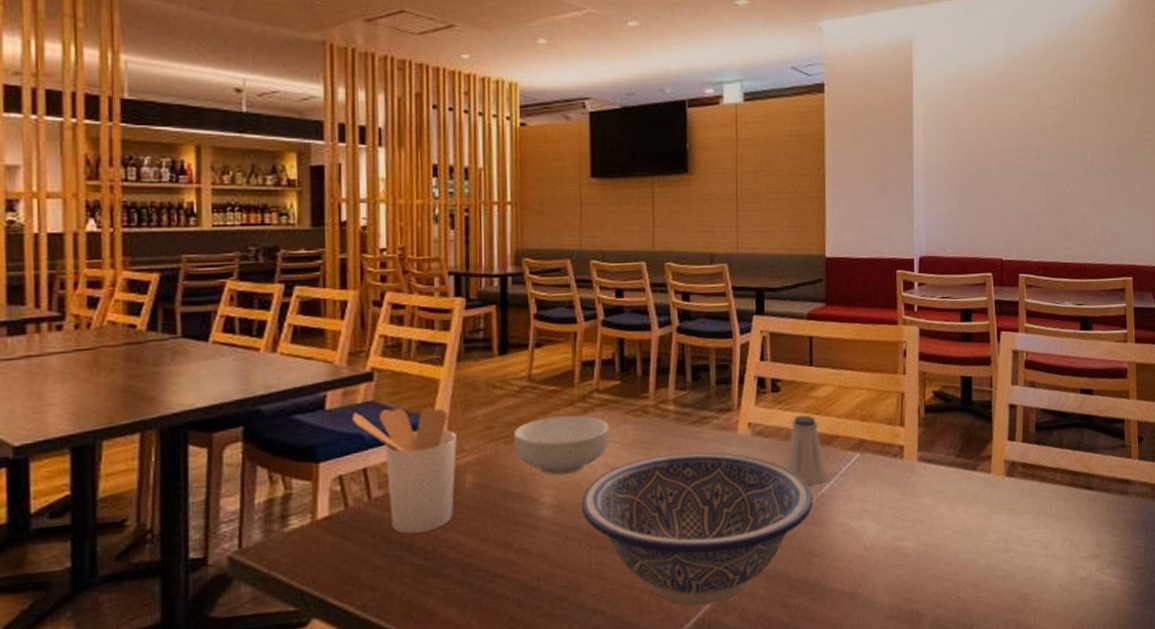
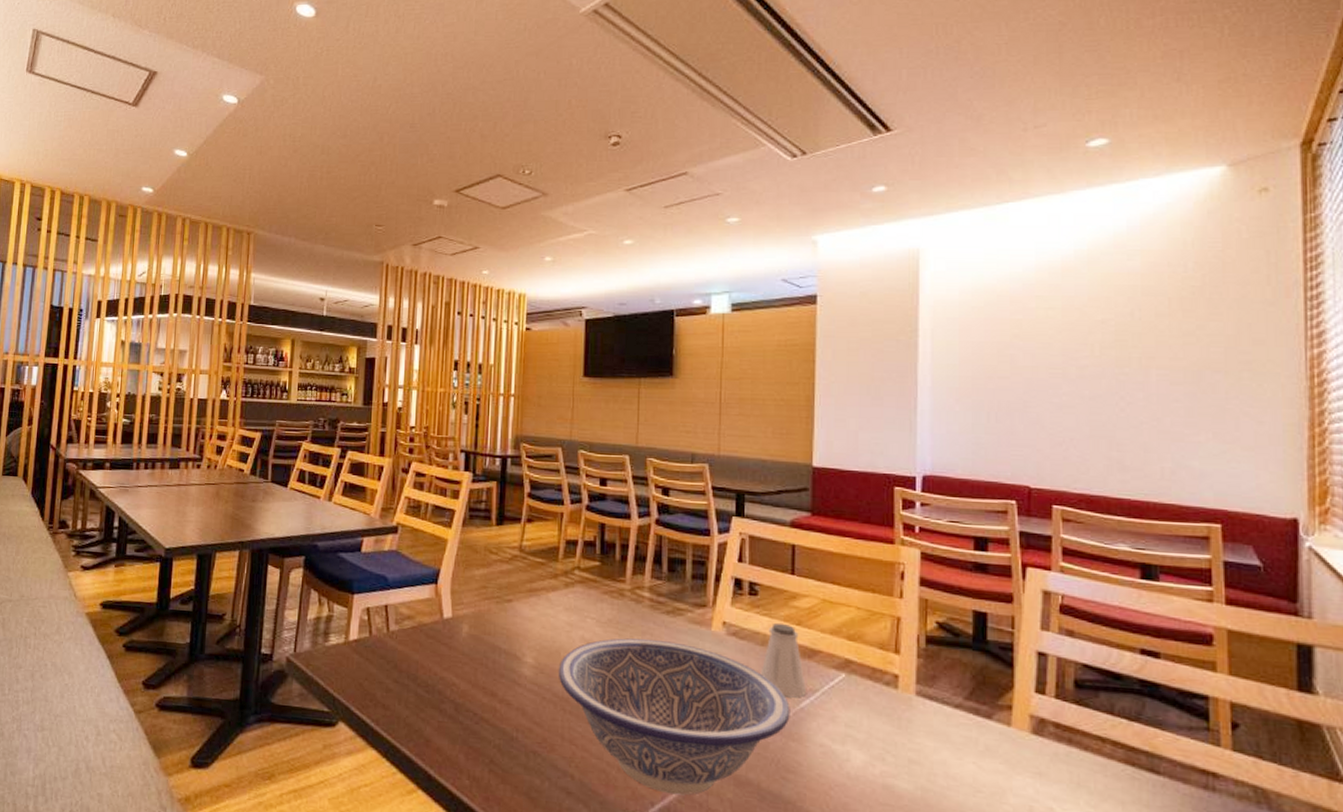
utensil holder: present [351,408,457,534] -> none [379,557,458,668]
cereal bowl: present [514,415,610,476] -> none [504,586,588,641]

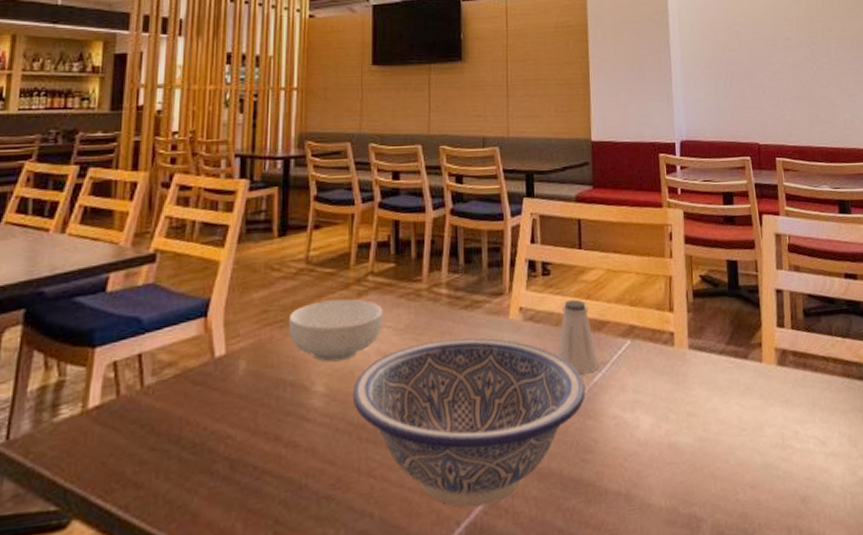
cereal bowl: none [504,586,588,641] -> present [289,298,383,363]

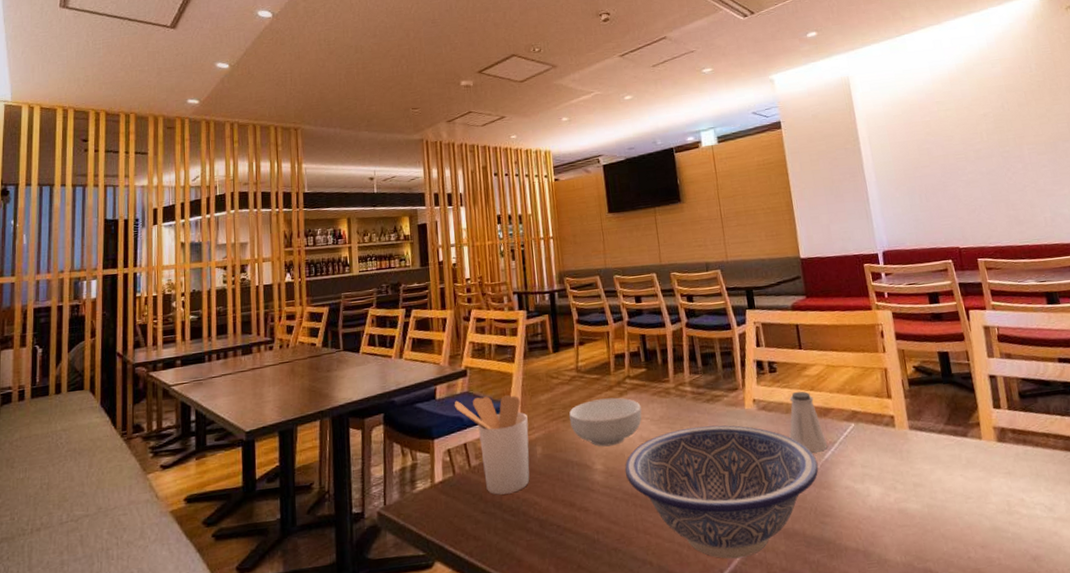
utensil holder: none [131,290,232,425] -> present [454,395,530,495]

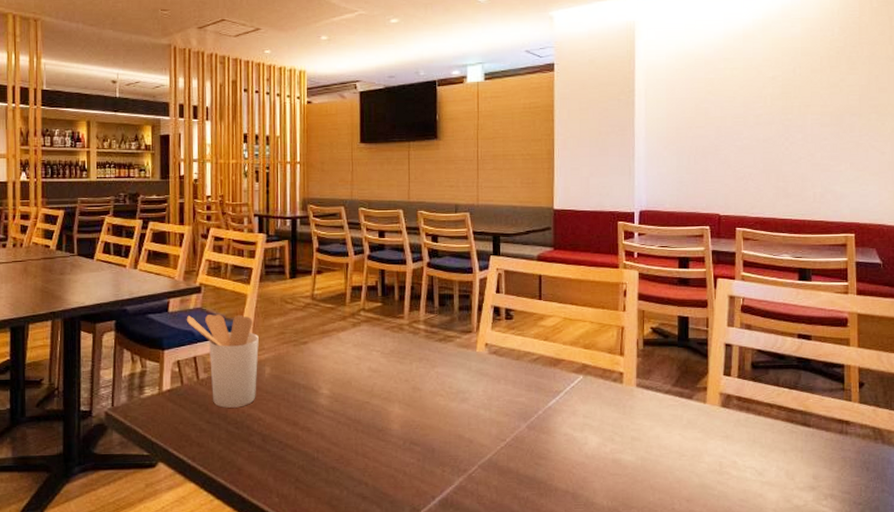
cereal bowl: present [569,397,642,447] -> none [301,328,373,373]
decorative bowl: present [624,425,819,559] -> none [350,363,541,488]
saltshaker: present [789,391,828,453] -> none [516,340,553,399]

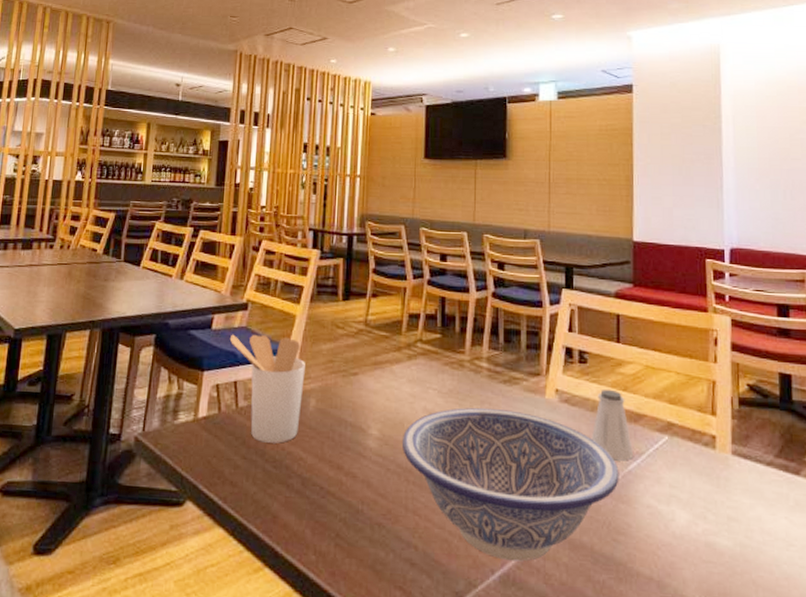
decorative bowl: none [350,363,541,488] -> present [401,407,619,562]
saltshaker: none [516,340,553,399] -> present [591,389,633,461]

